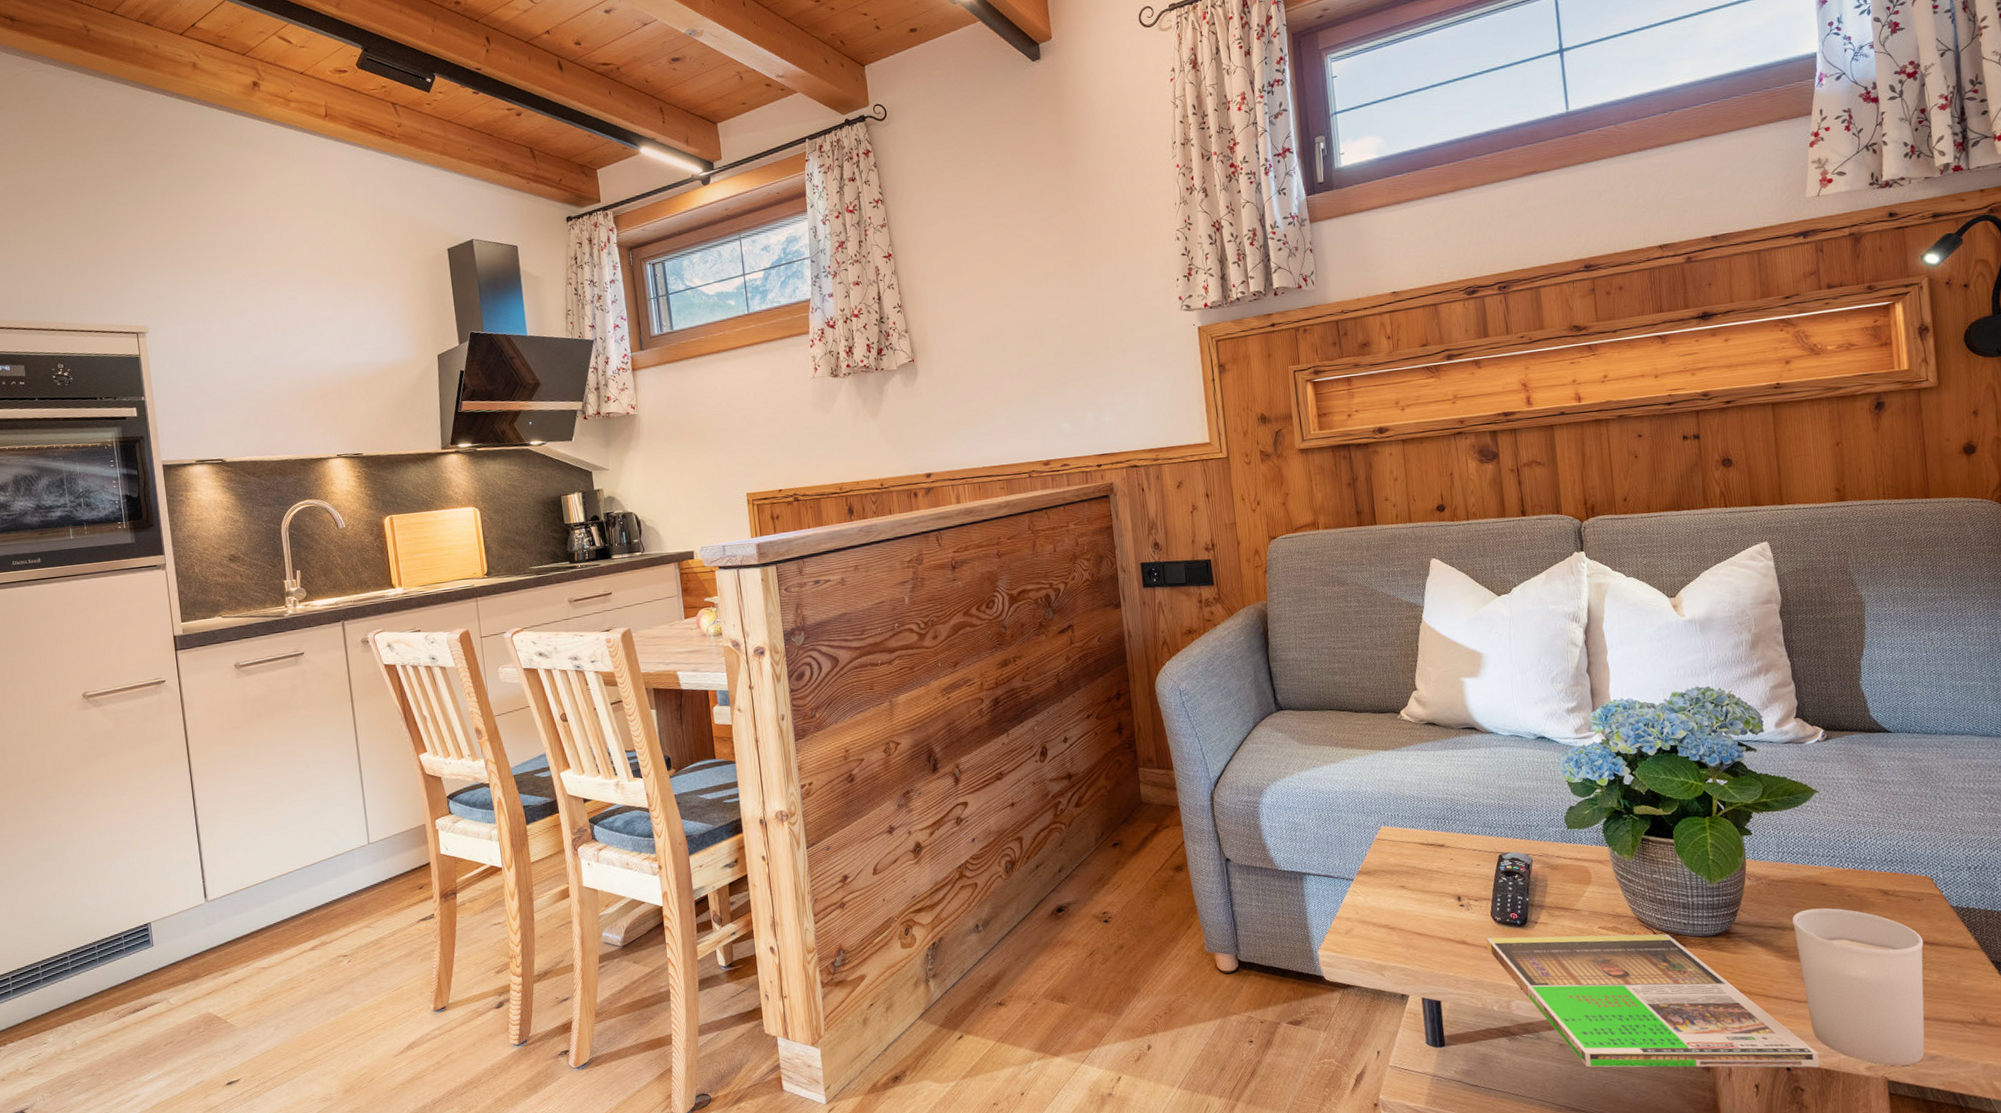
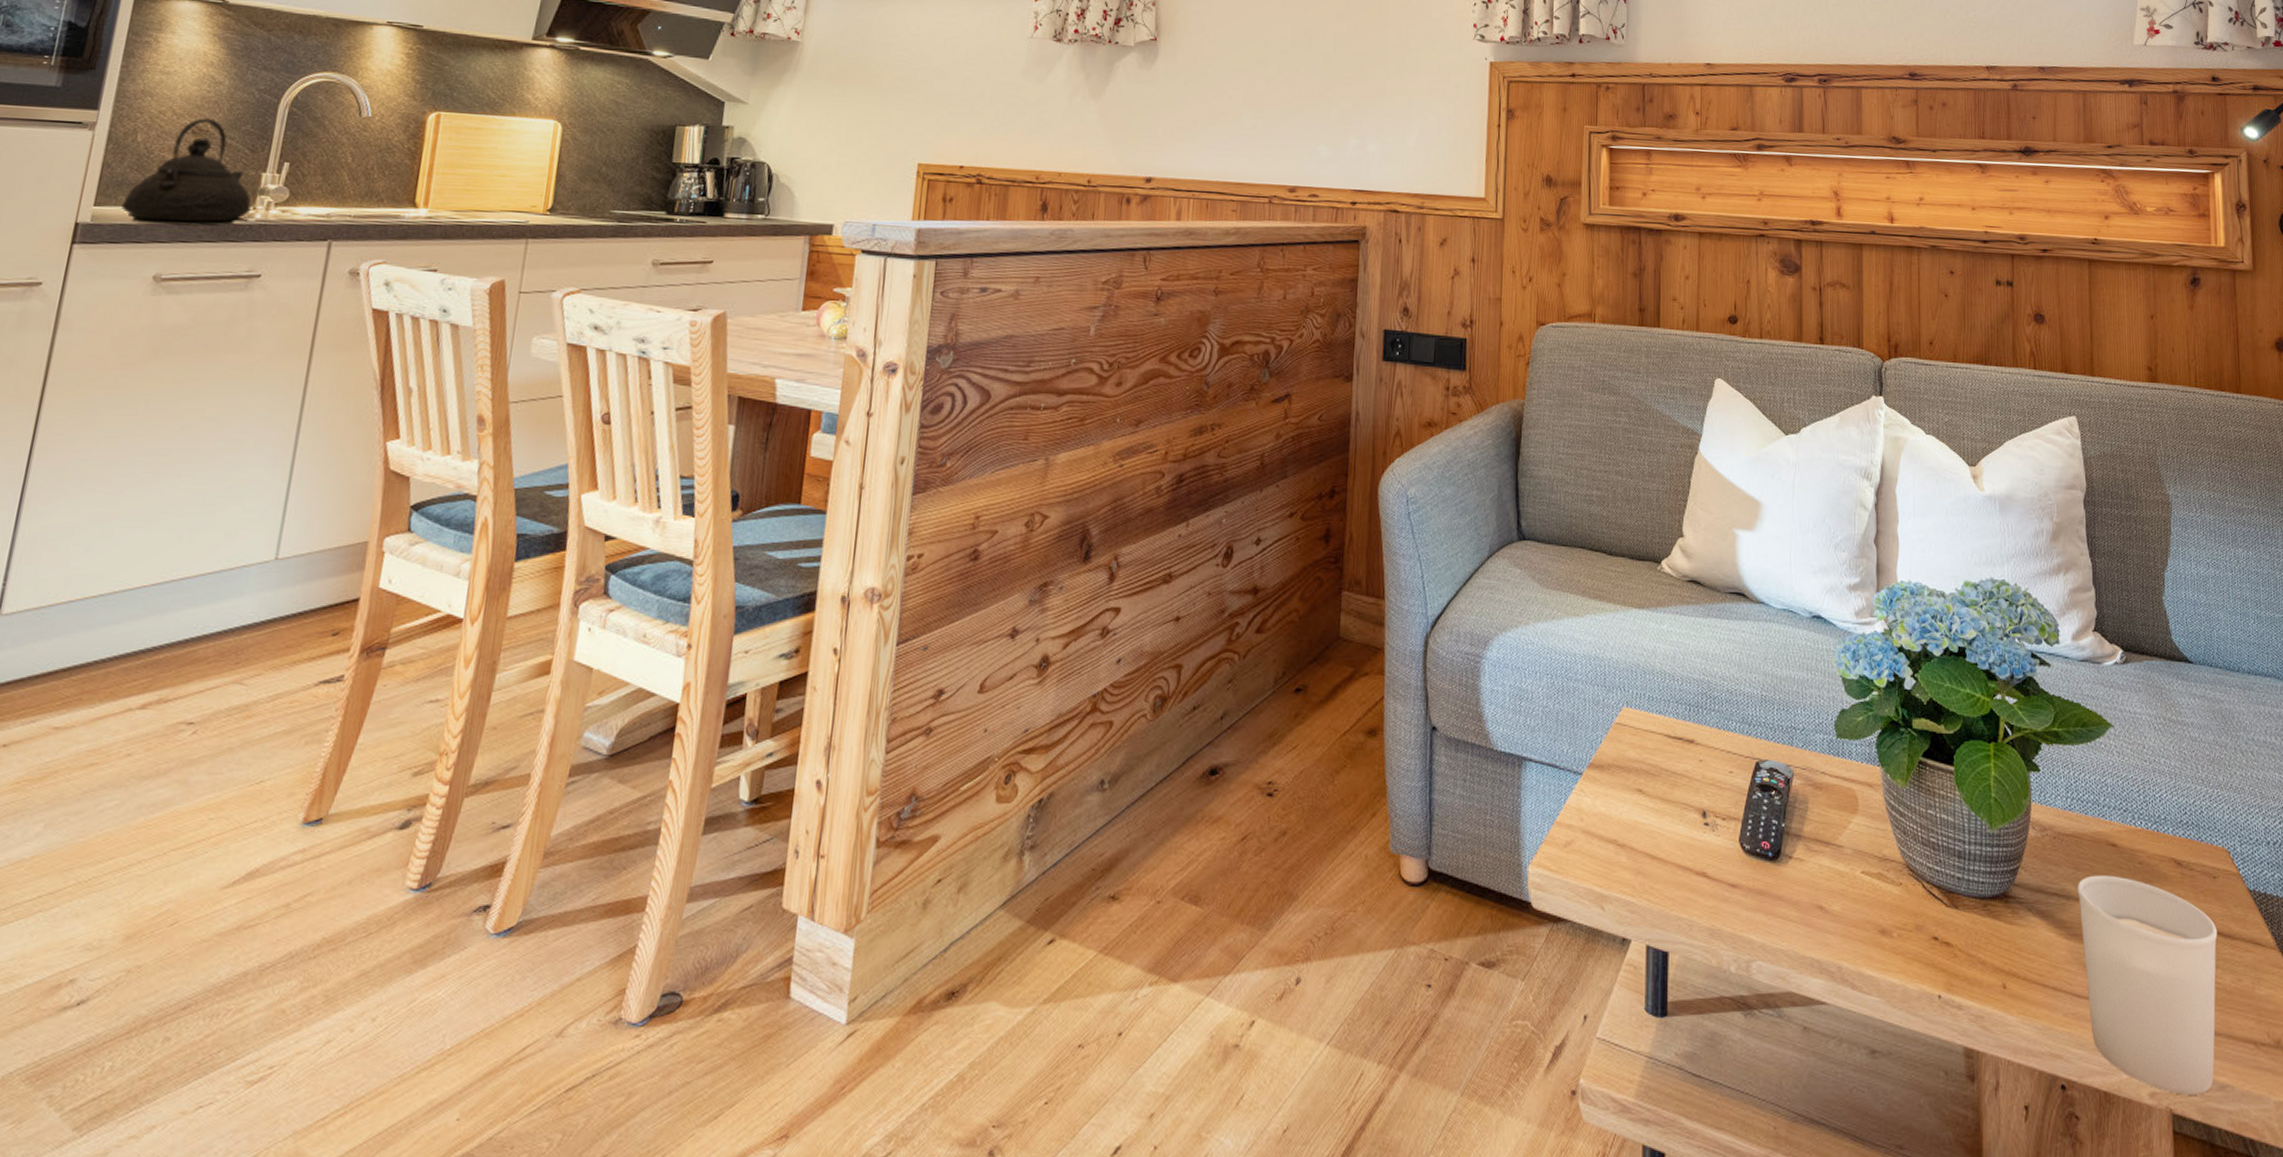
teakettle: none [199,547,285,630] -> present [120,118,252,227]
magazine: present [1486,934,1819,1068] -> none [1730,871,2098,1089]

